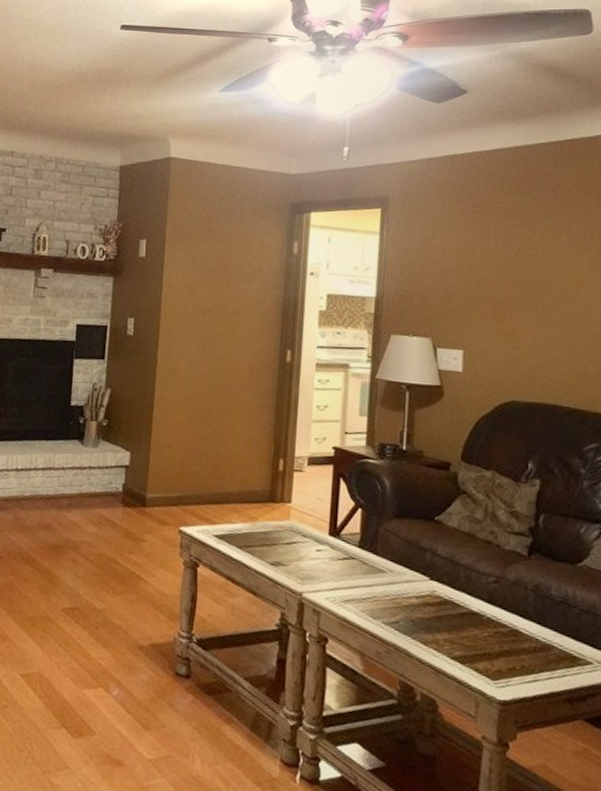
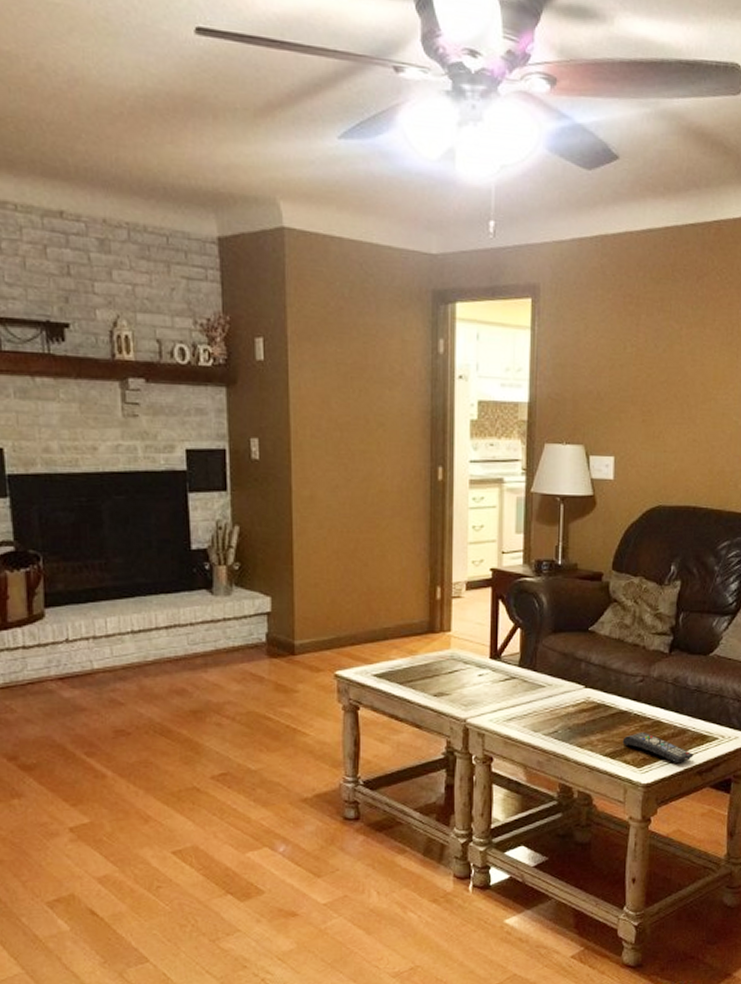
remote control: none [473,639,561,685] -> present [622,733,694,764]

